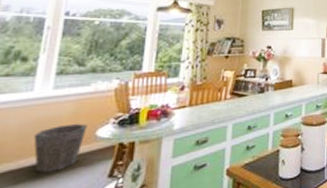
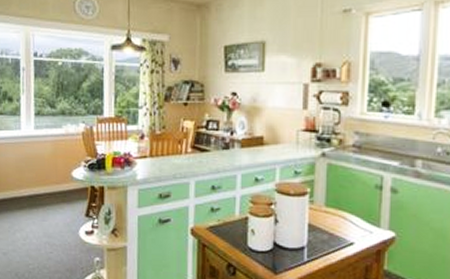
waste bin: present [33,123,87,173] -> none [27,162,64,203]

